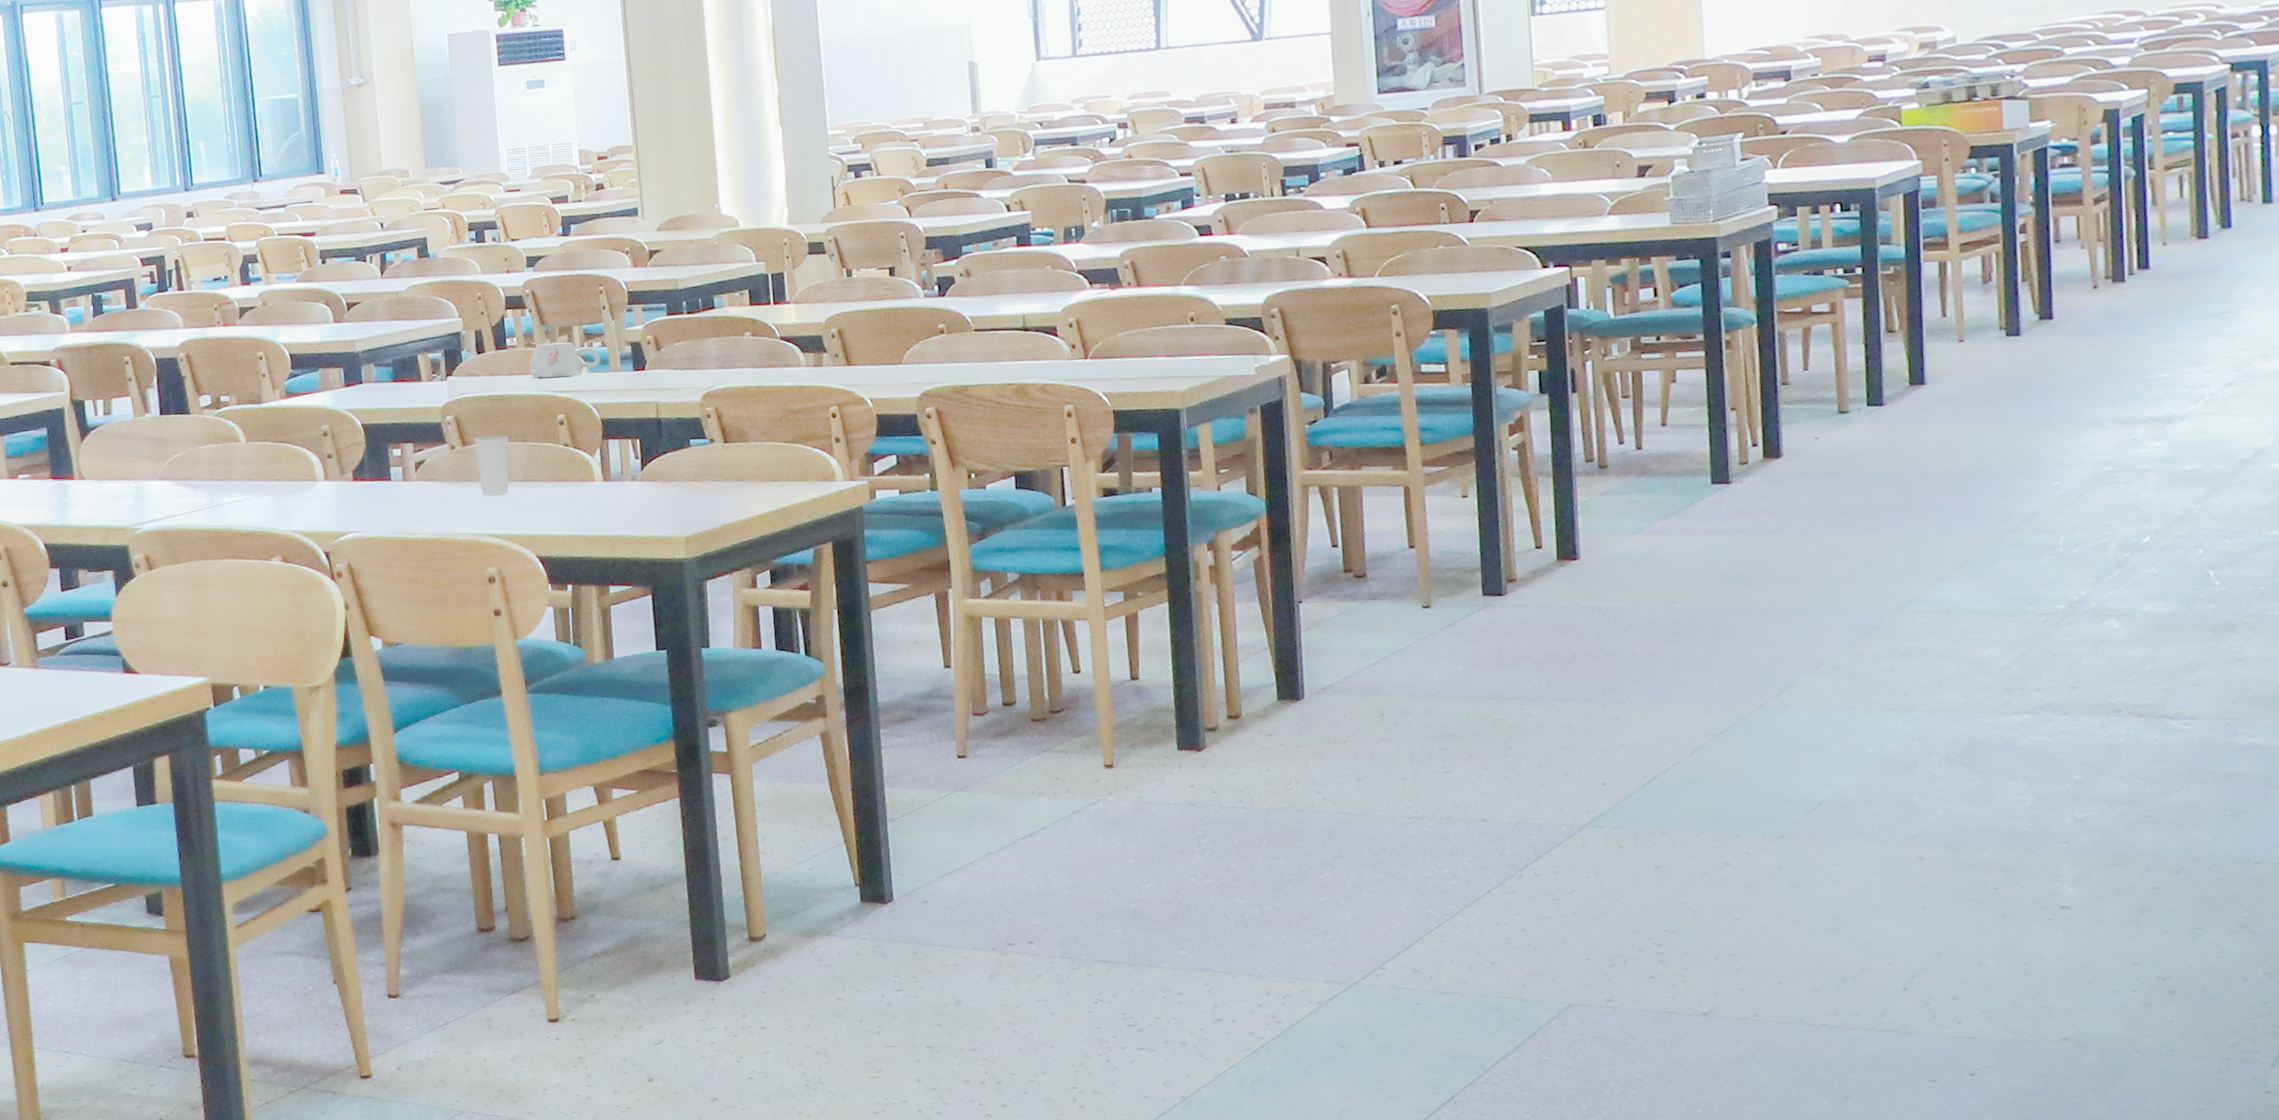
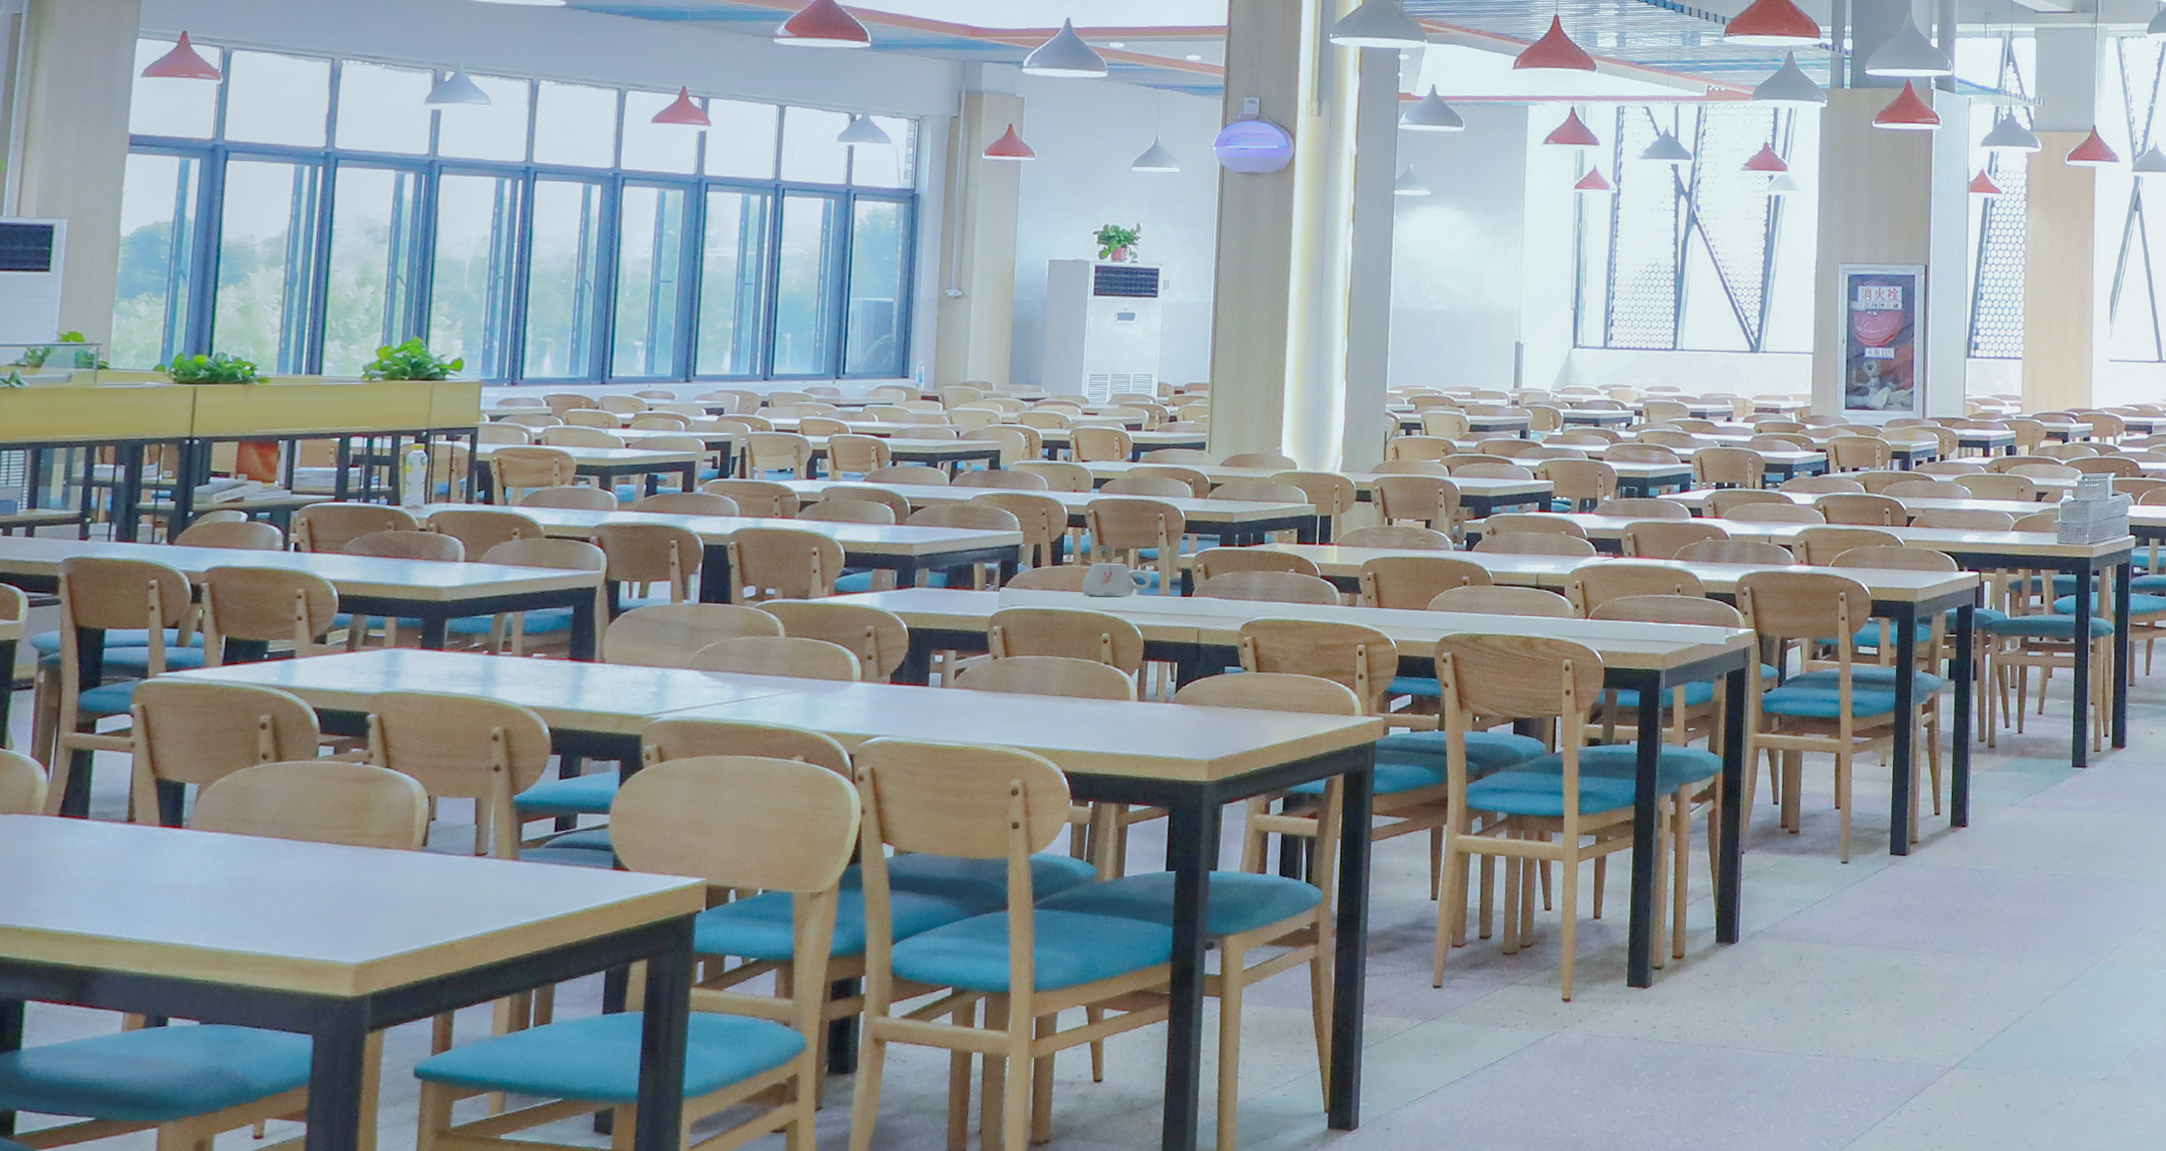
cup: present [474,435,509,496] -> none [1017,648,1052,708]

